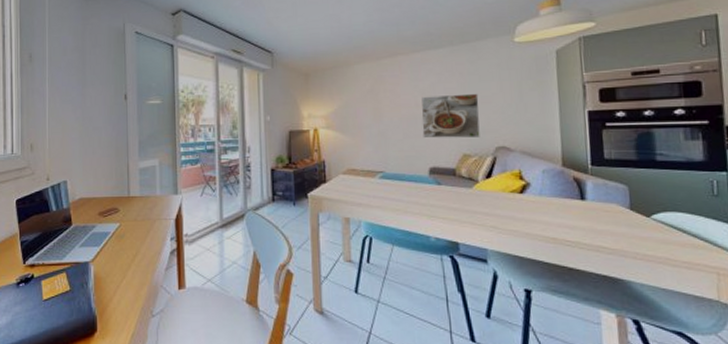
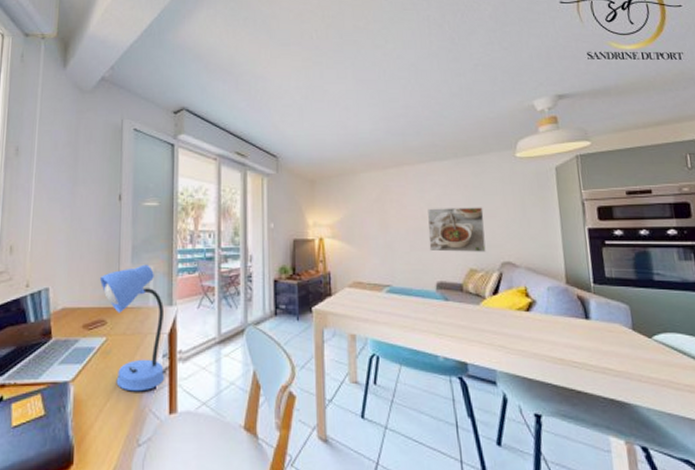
desk lamp: none [111,158,174,270] -> present [99,264,165,392]

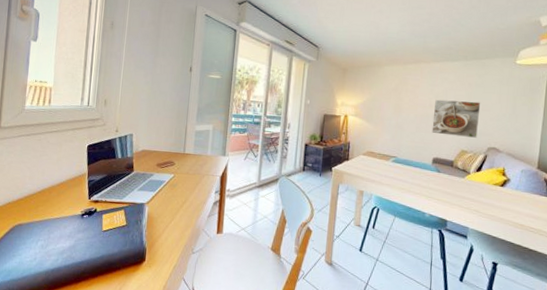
desk lamp: present [99,264,165,392] -> none [171,123,219,216]

